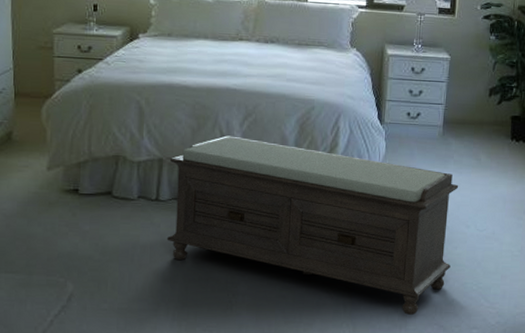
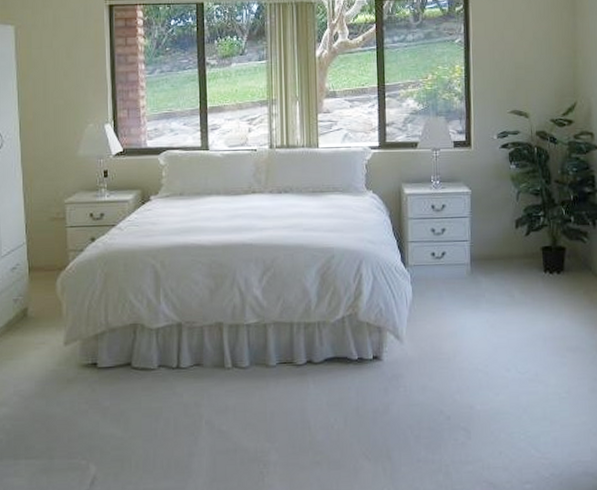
bench: present [166,135,459,315] -> none [188,293,494,473]

